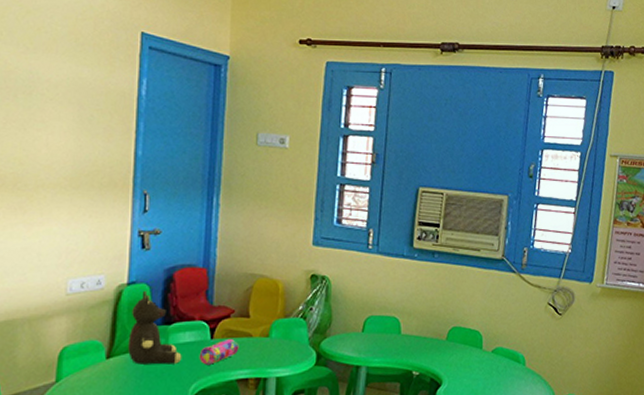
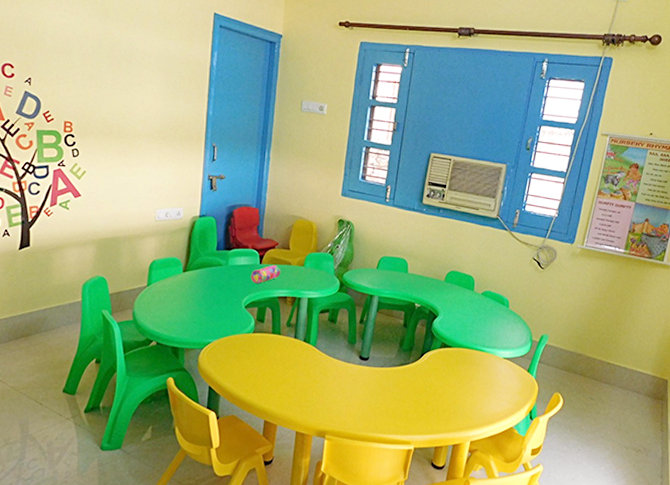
teddy bear: present [128,290,182,365] -> none [199,222,238,281]

